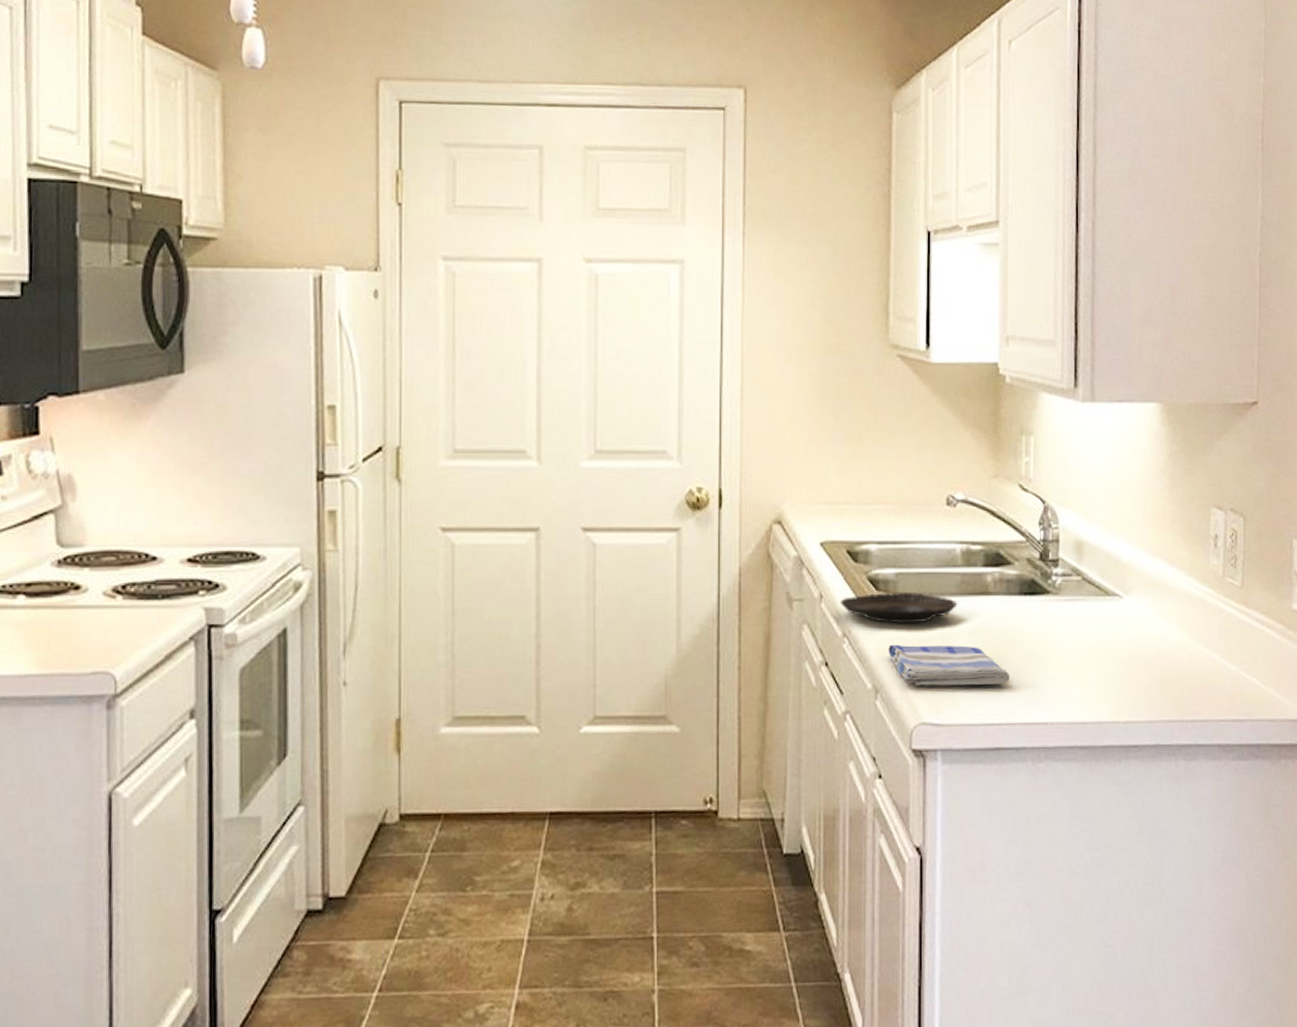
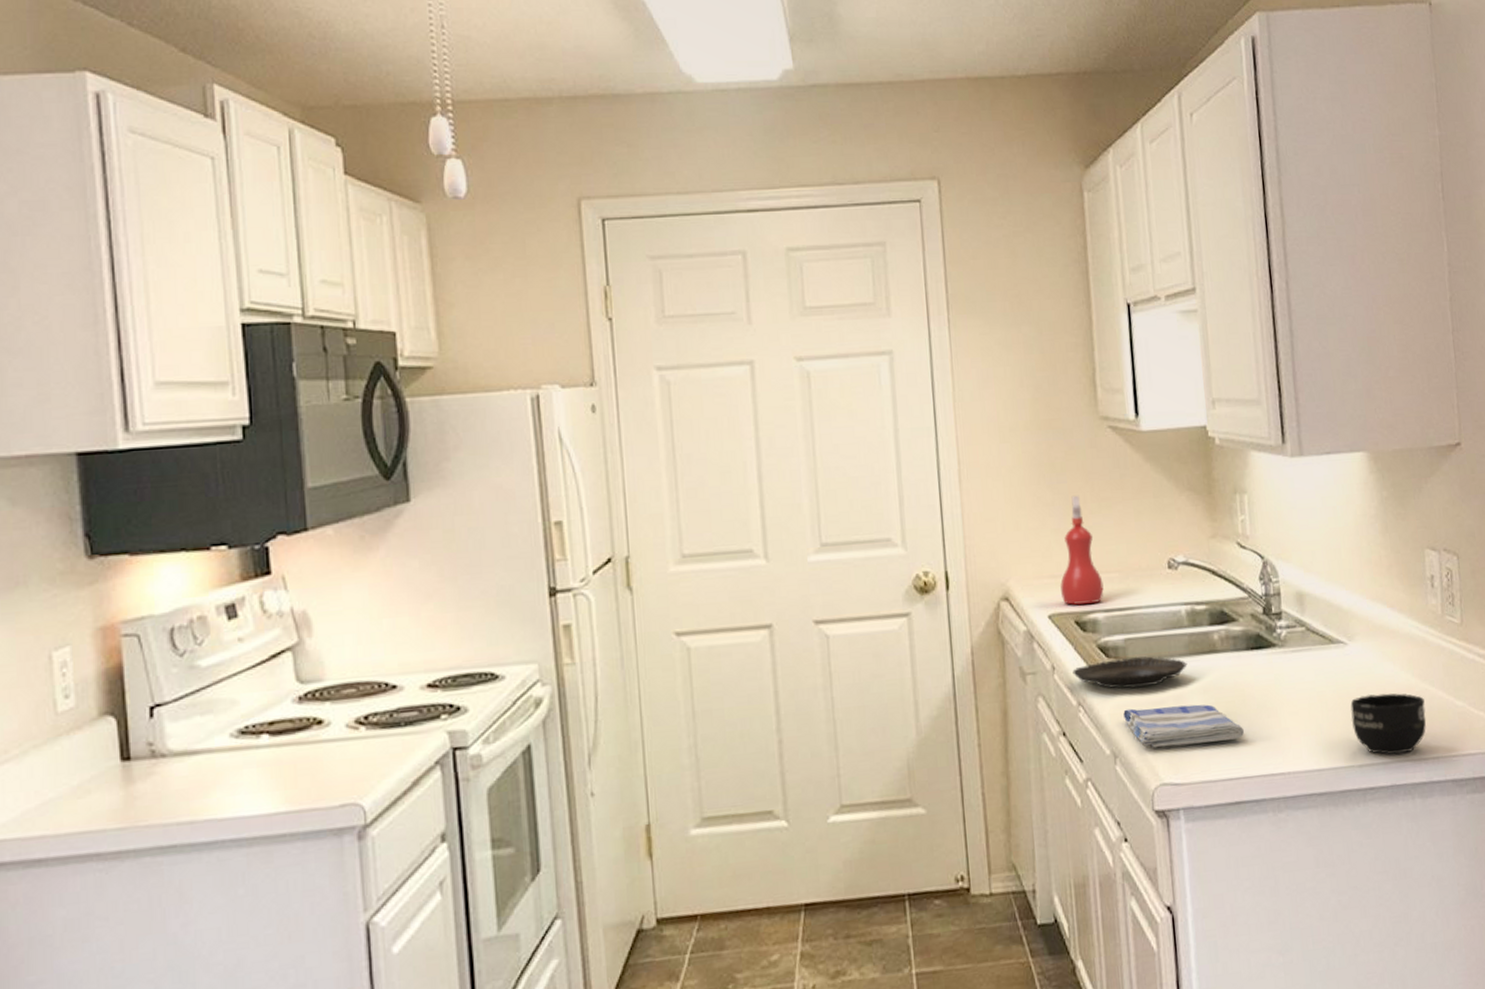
spray bottle: none [835,422,879,535] -> present [1060,495,1104,606]
mug: none [1120,651,1197,714] -> present [1350,693,1427,755]

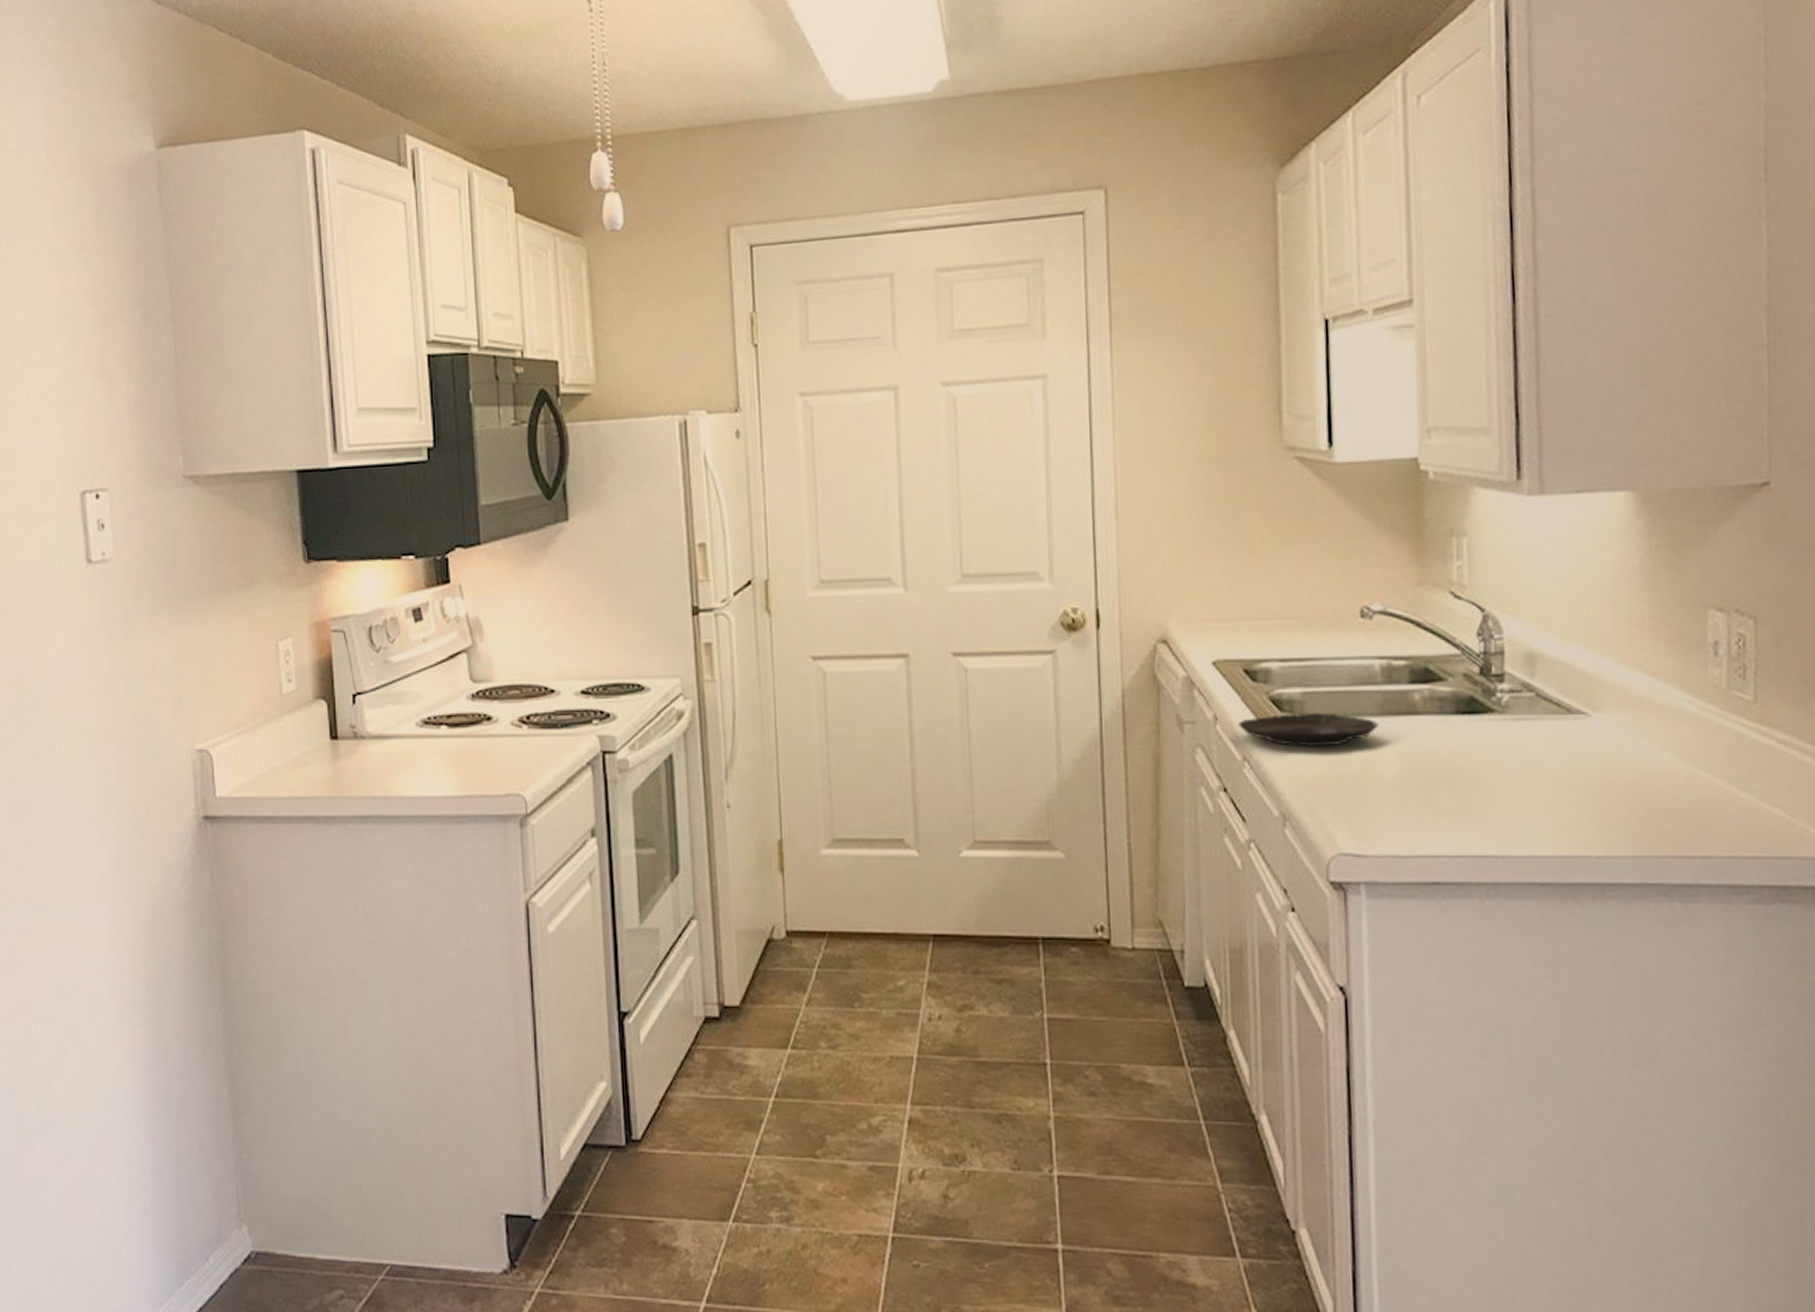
spray bottle: present [1060,495,1104,606] -> none [1228,532,1280,653]
dish towel: present [1123,704,1244,748] -> none [1297,768,1447,814]
mug: present [1350,693,1427,755] -> none [1590,776,1696,849]

